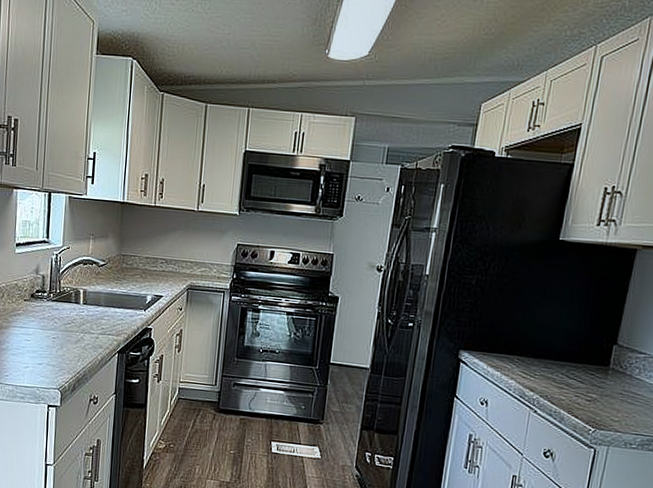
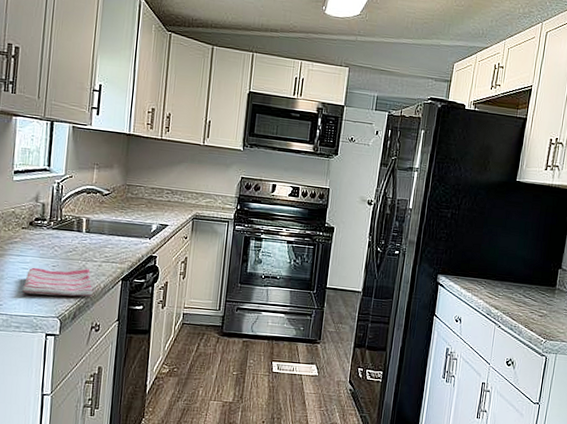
dish towel: none [26,339,90,369] -> present [22,267,93,297]

